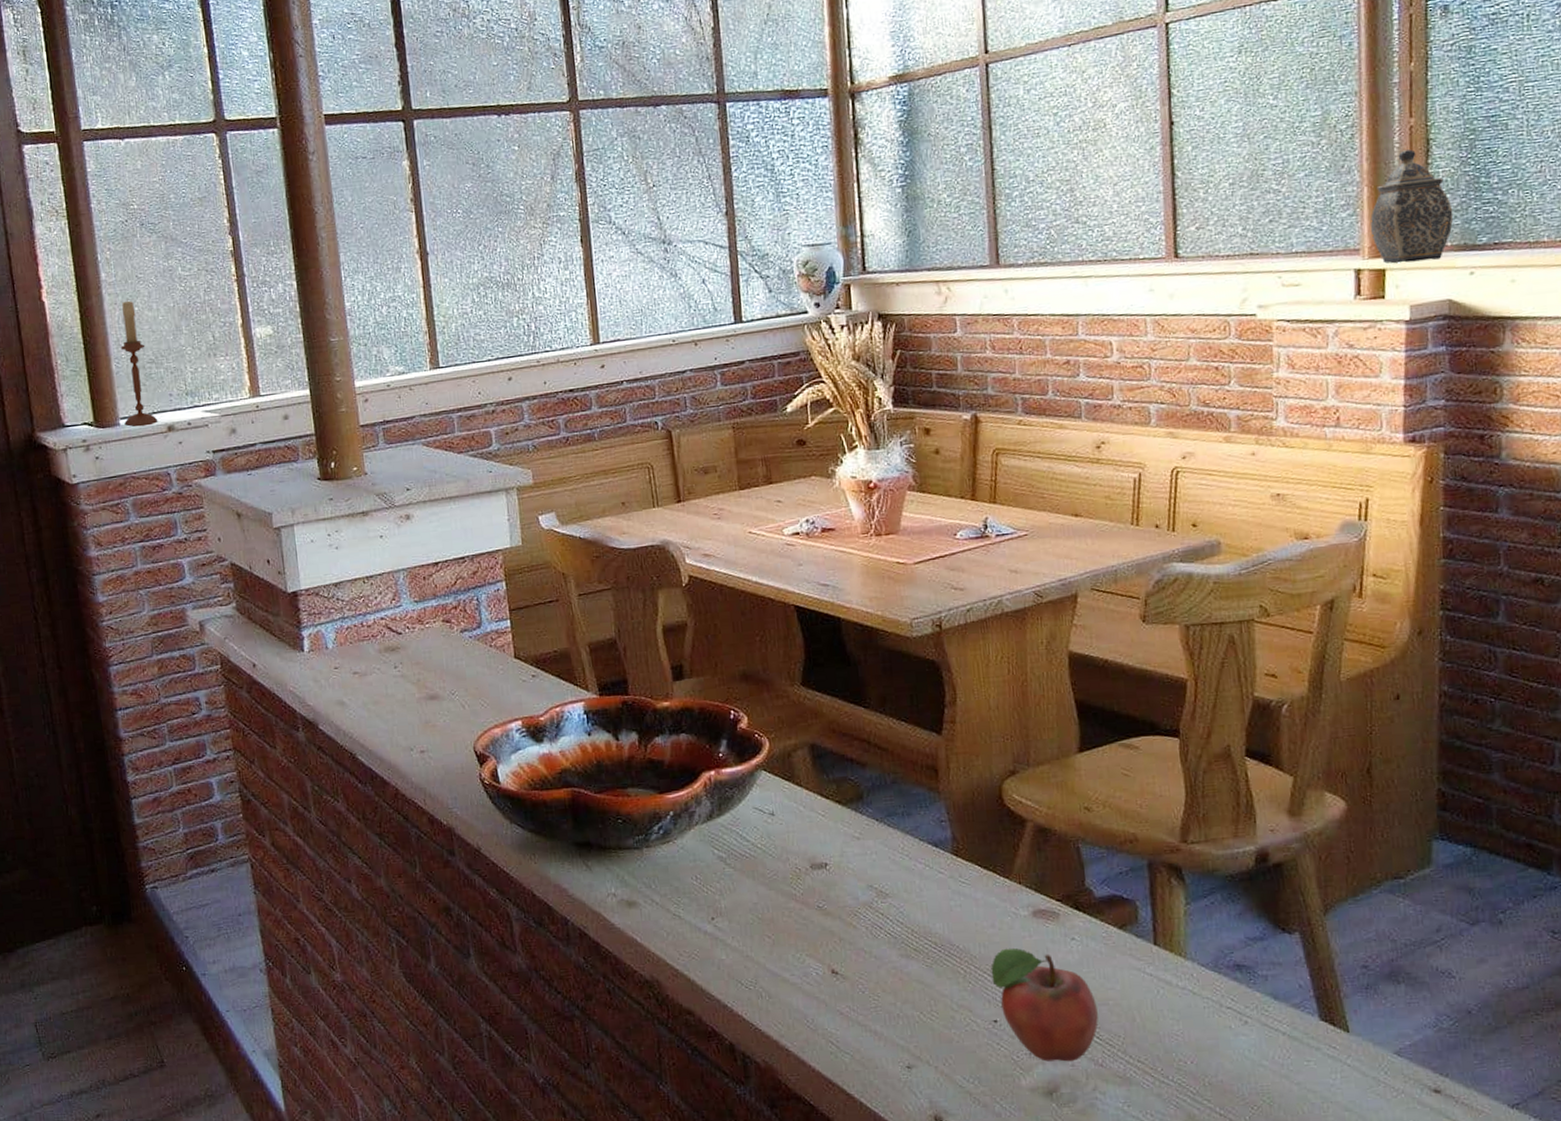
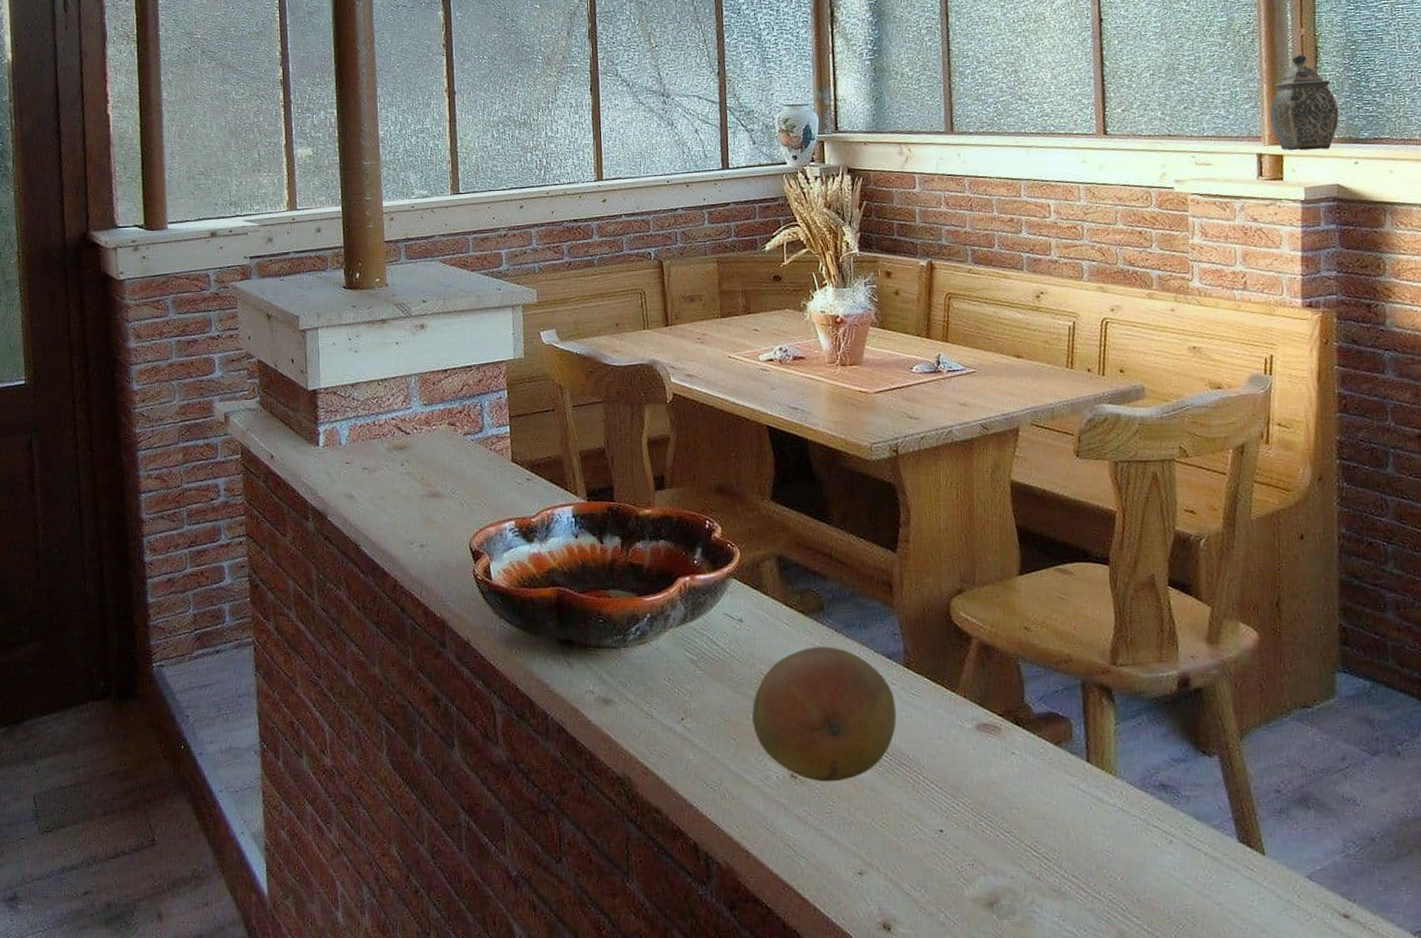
candlestick: present [120,298,158,427] -> none [172,116,203,231]
fruit: none [787,836,945,977] -> present [752,646,897,782]
fruit: present [990,947,1099,1062] -> none [937,759,1036,874]

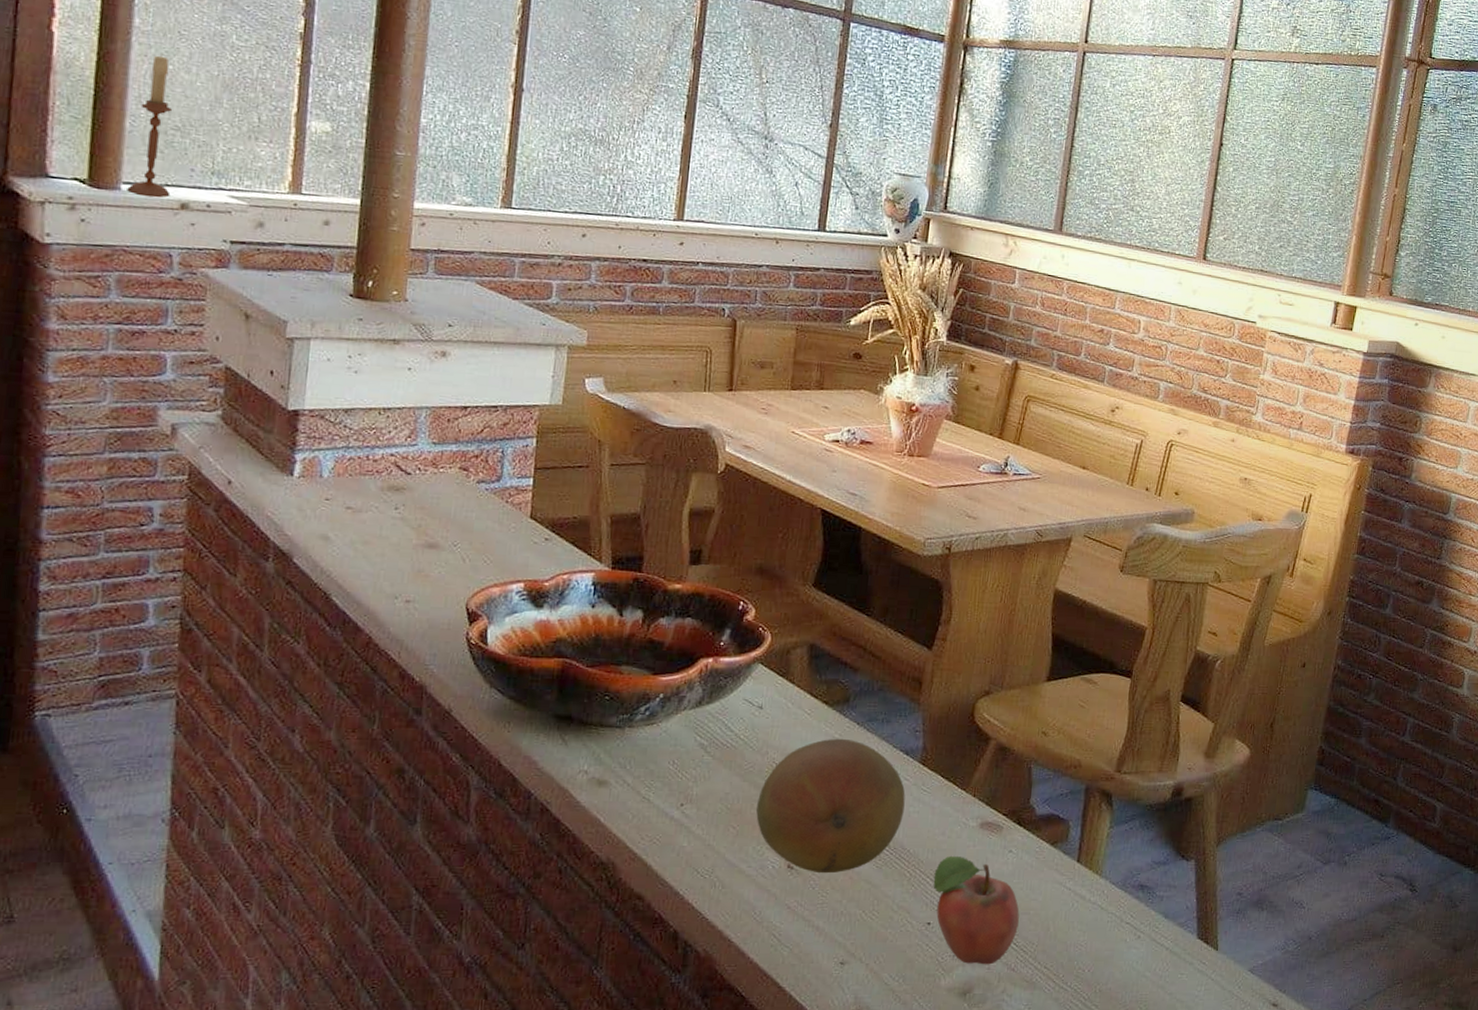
candlestick: none [172,116,203,231] -> present [127,53,173,198]
fruit: none [937,759,1036,874] -> present [933,855,1020,965]
decorative jar: present [1269,55,1340,151] -> none [1351,213,1412,308]

